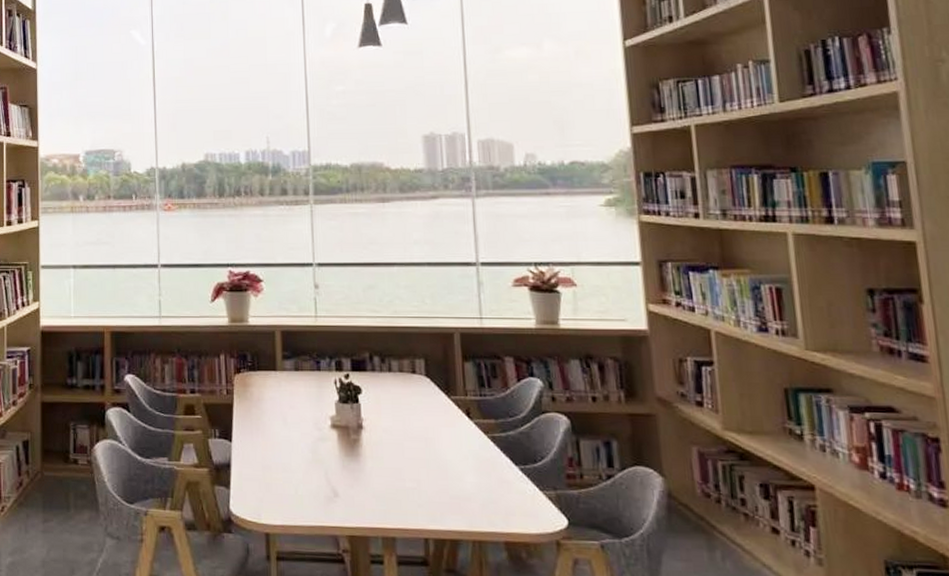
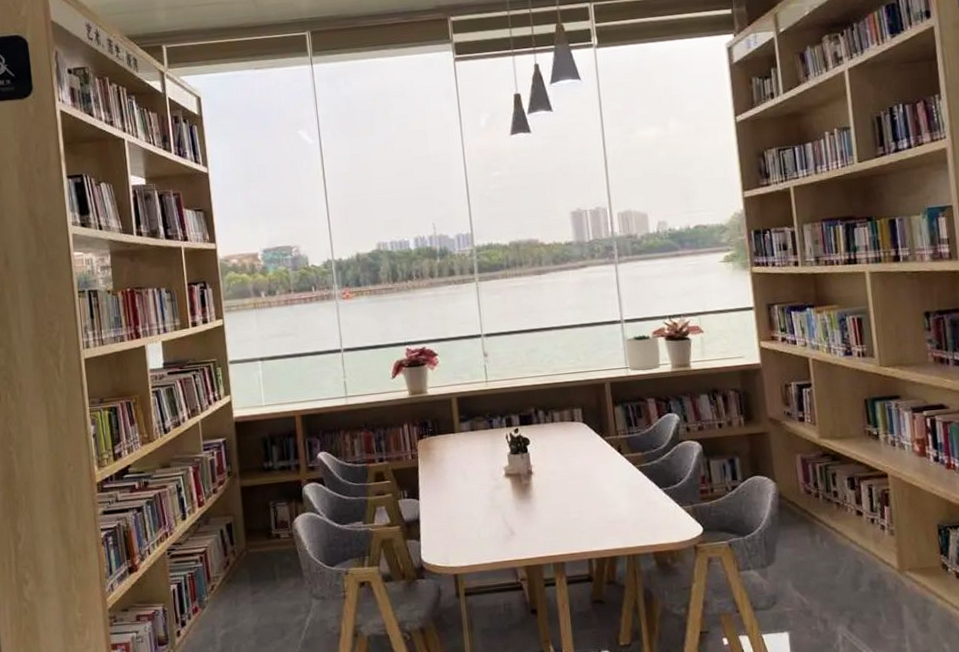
planter: none [479,281,523,323] -> present [624,334,661,371]

